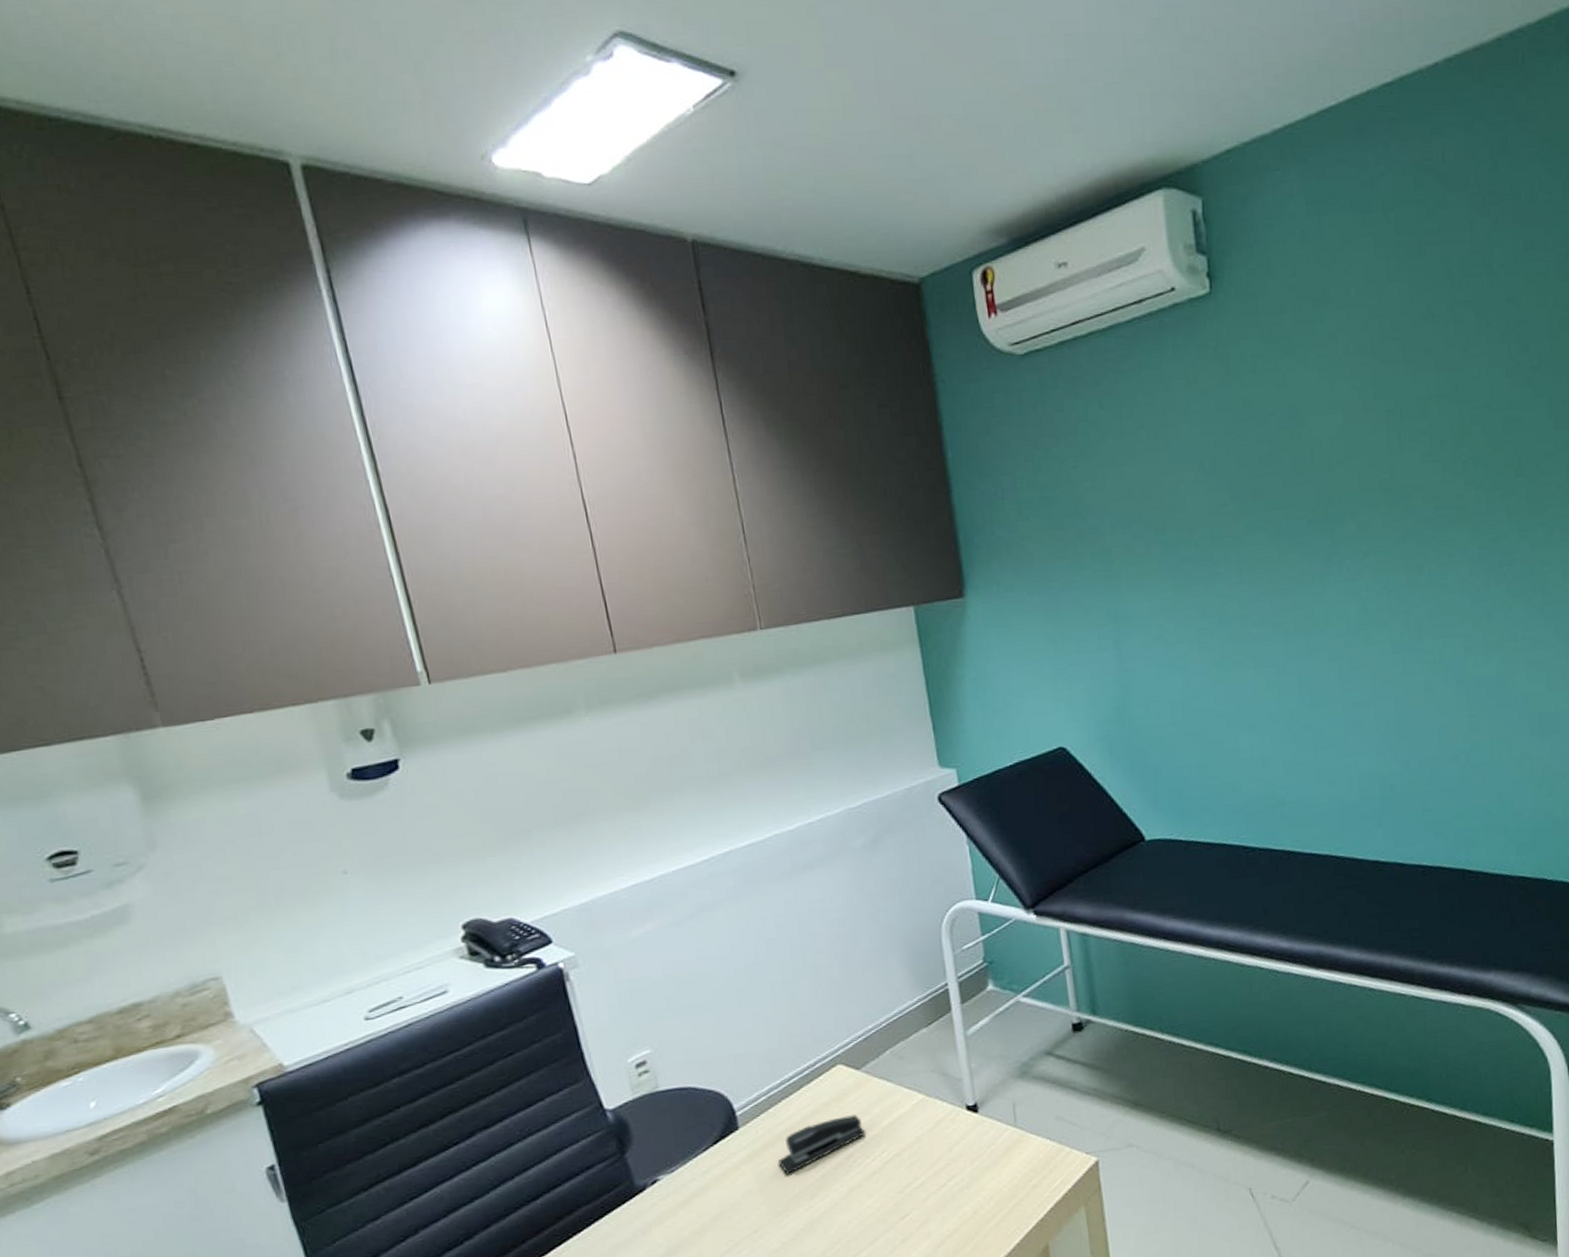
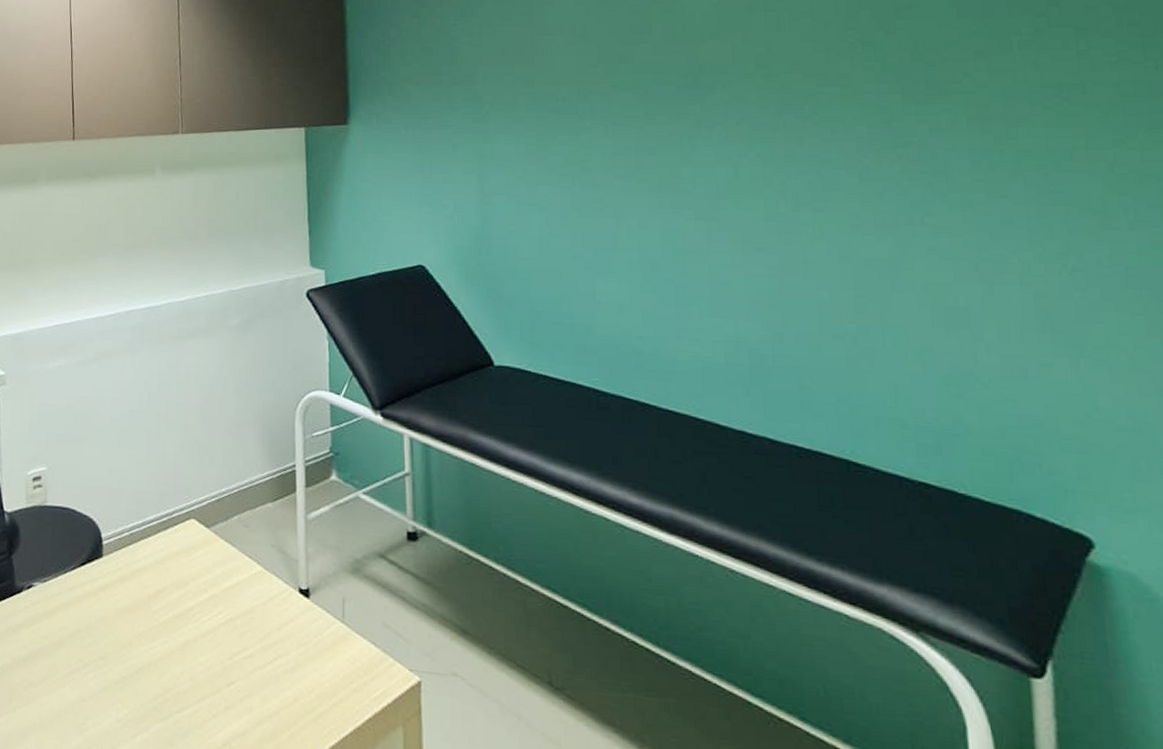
stapler: present [778,1114,866,1175] -> none [130,568,207,612]

